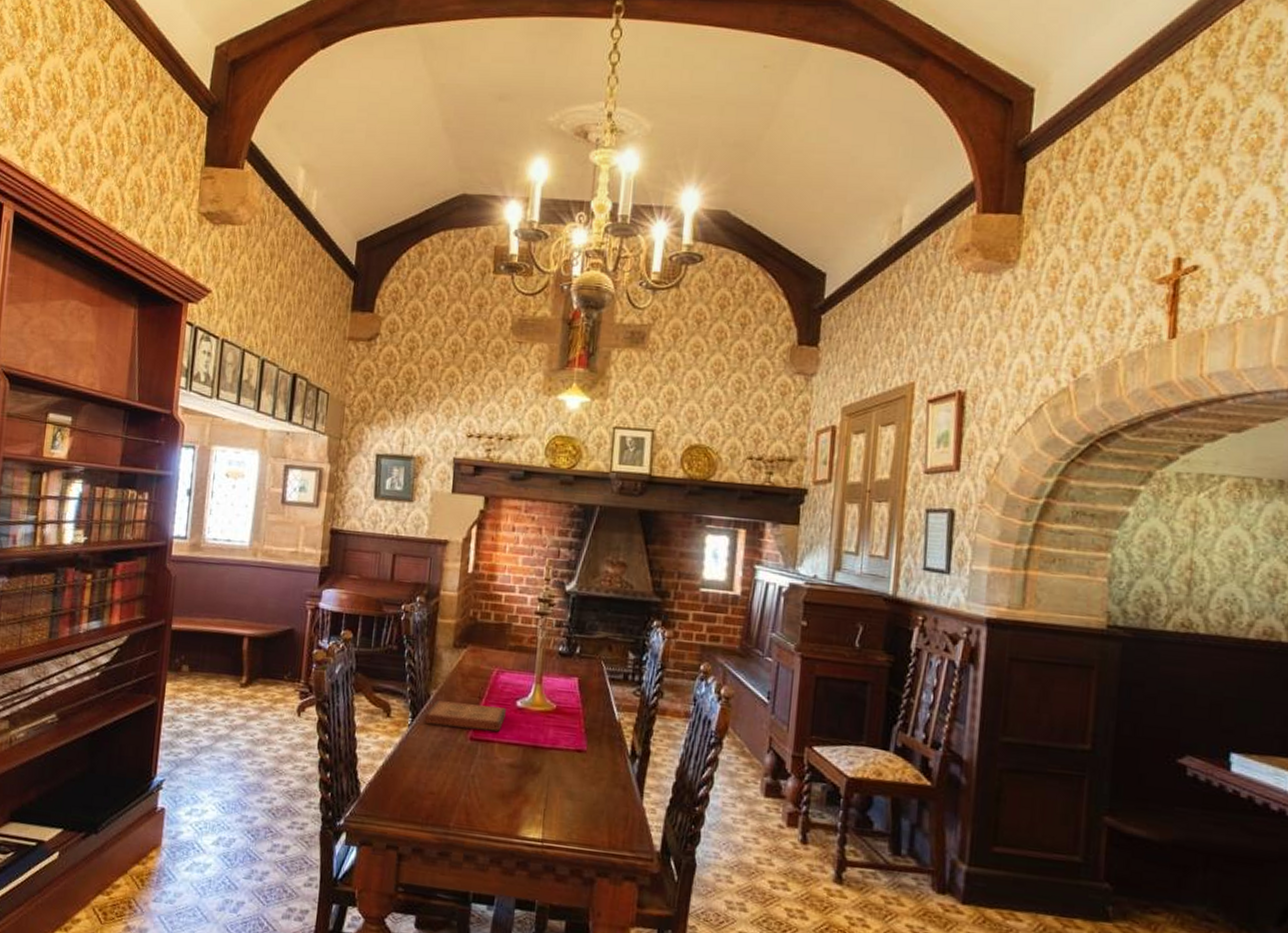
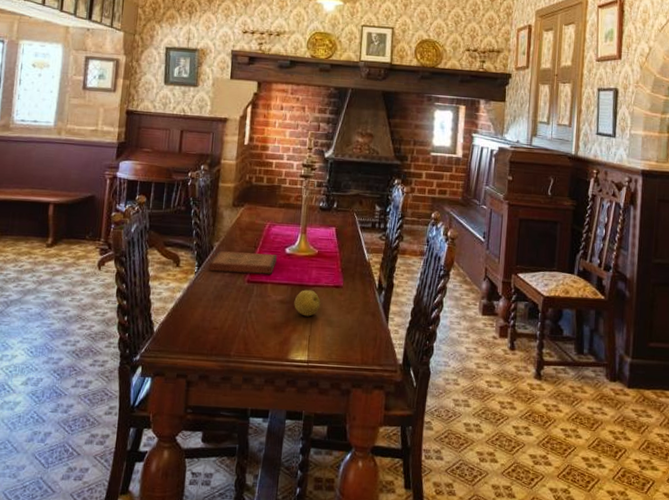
fruit: none [526,752,559,786] -> present [294,289,321,317]

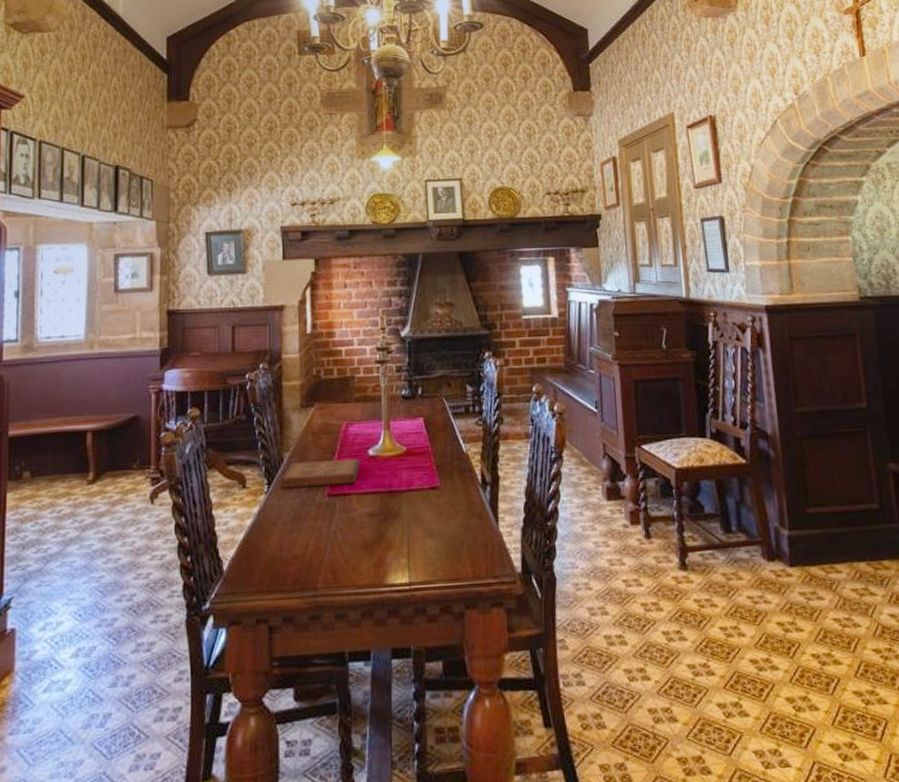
fruit: present [294,289,321,317] -> none [385,496,417,529]

